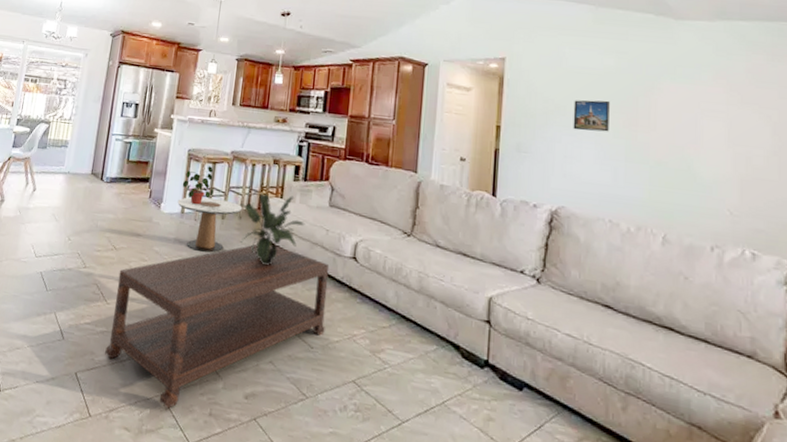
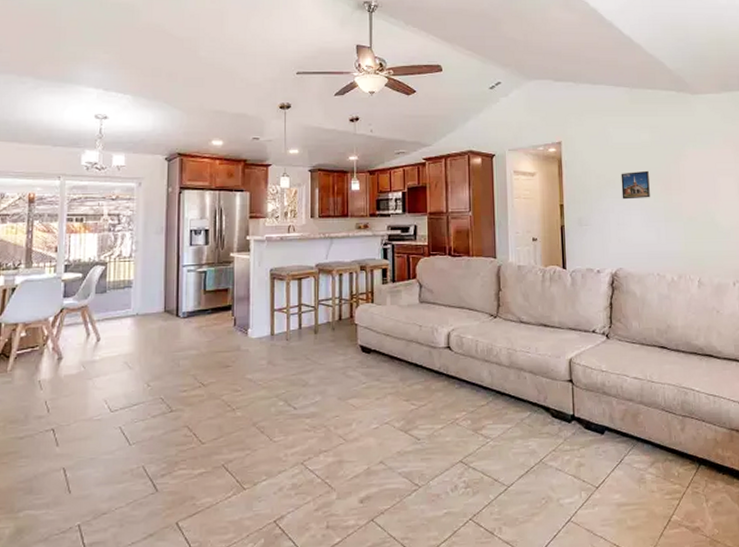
coffee table: present [105,244,330,409] -> none [207,349,429,533]
side table: present [177,197,243,252] -> none [265,314,334,370]
potted plant: present [182,166,214,205] -> none [268,283,303,325]
potted plant: present [239,193,305,266] -> none [330,299,399,371]

